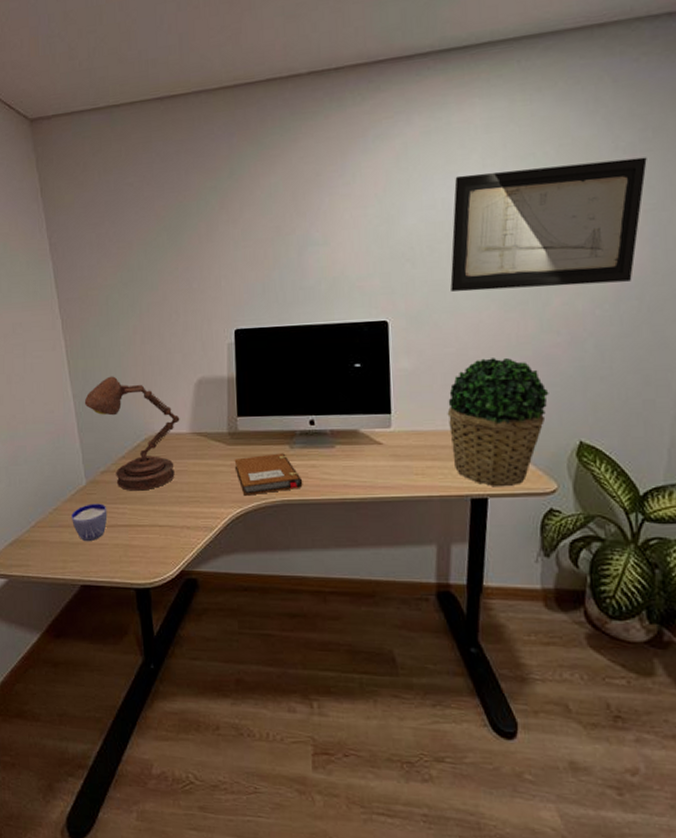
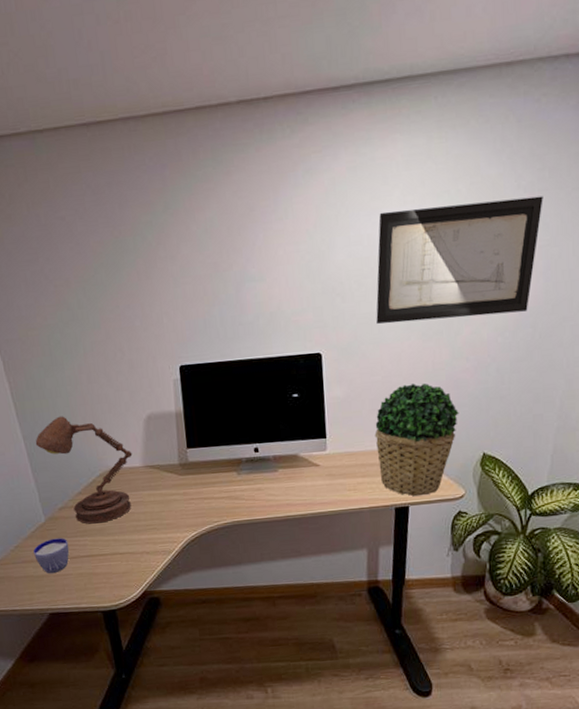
notebook: present [234,453,303,496] -> none [186,479,251,520]

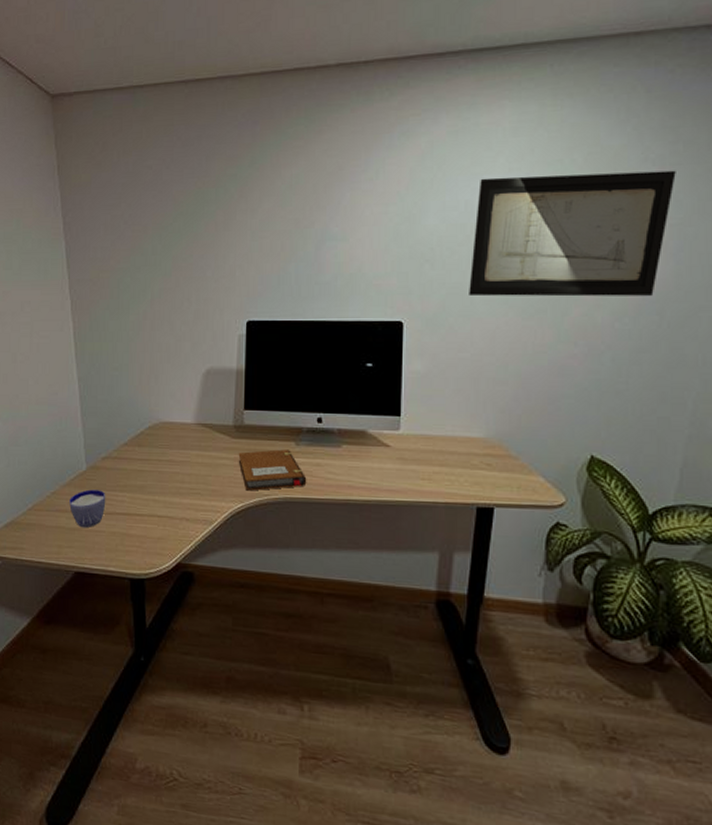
desk lamp: present [35,416,133,524] -> none [89,361,186,480]
notebook: none [186,479,251,520] -> present [238,449,307,491]
potted plant: present [374,383,459,497] -> none [458,365,563,498]

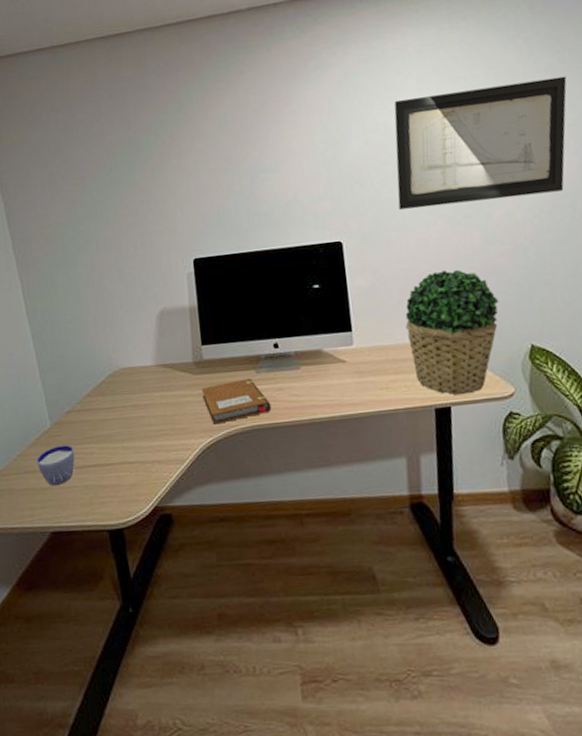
potted plant: none [458,365,563,498] -> present [405,270,499,396]

